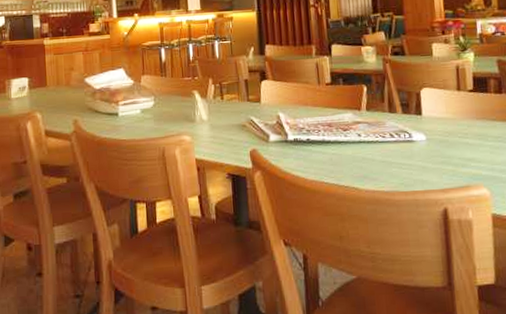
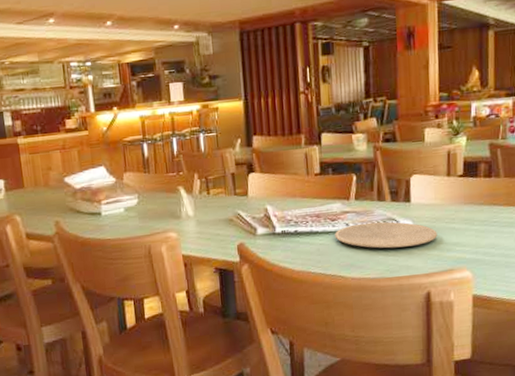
plate: none [347,133,451,161] -> present [335,221,437,249]

